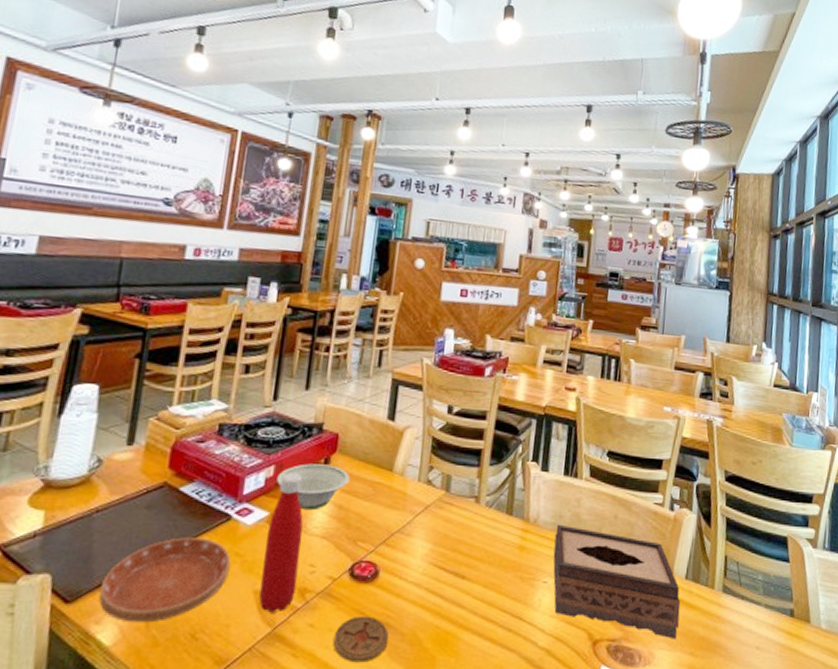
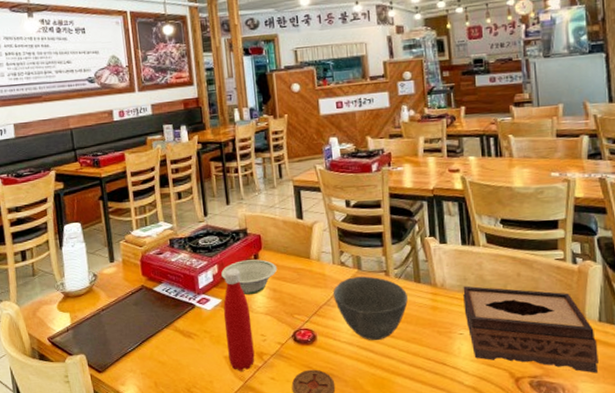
saucer: present [99,537,231,623] -> none [118,322,203,384]
bowl: none [410,500,495,584] -> present [332,276,408,341]

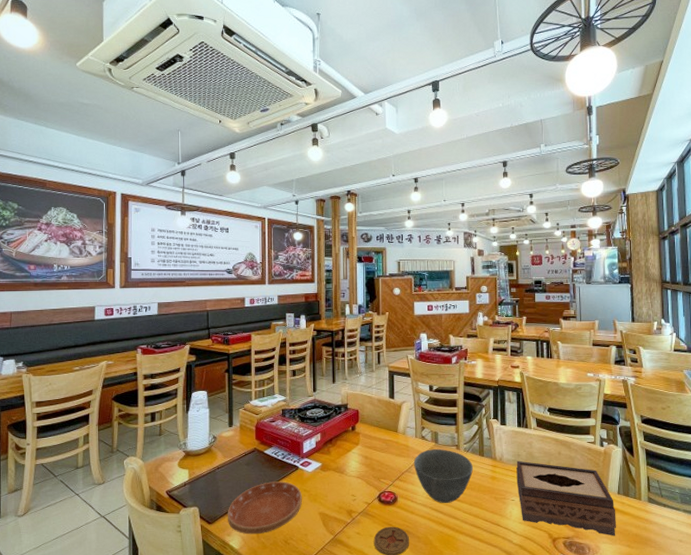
saucer: none [118,322,203,384] -> present [227,481,302,535]
bowl: present [221,259,278,296] -> none [323,430,370,461]
bottle: present [223,268,255,371] -> none [322,437,345,526]

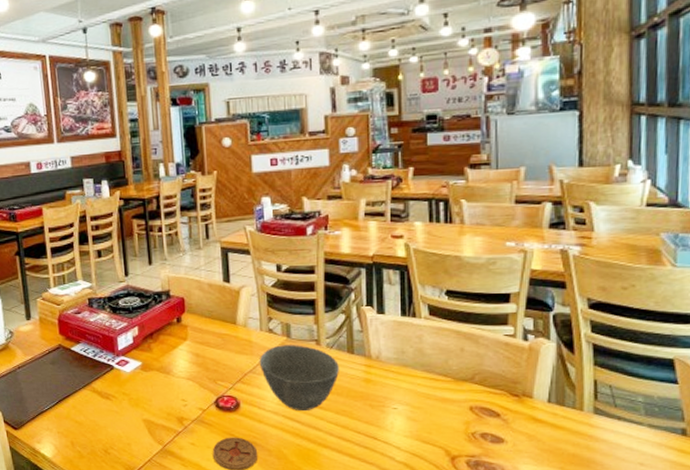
saucer: present [227,481,302,535] -> none [34,383,122,442]
tissue box: present [516,460,616,536] -> none [400,359,544,456]

